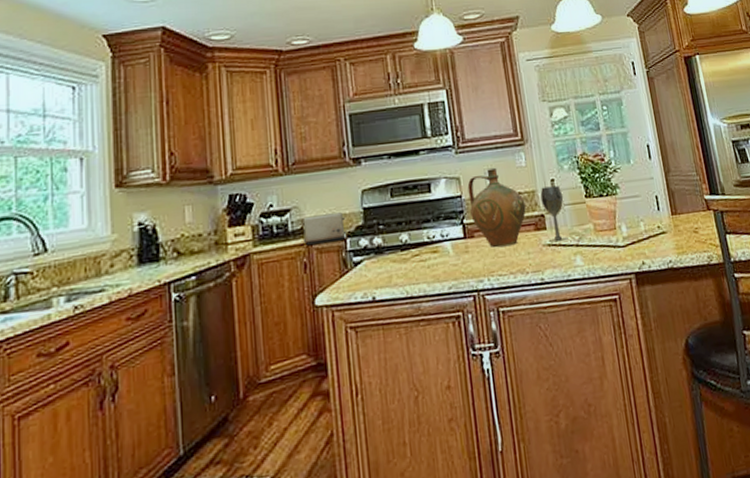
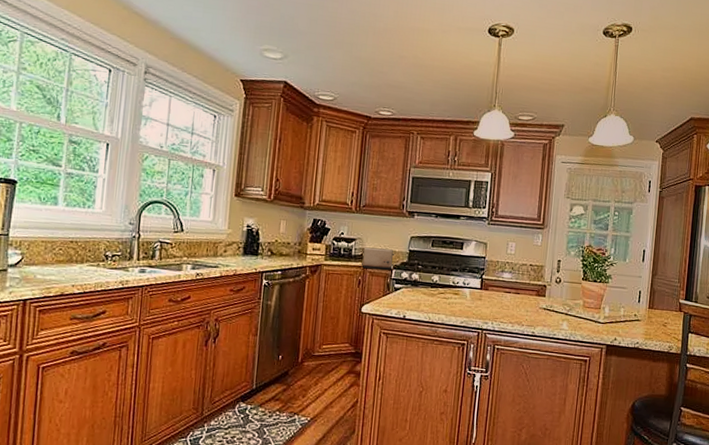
ceramic jug: present [467,168,527,248] -> none [489,242,534,303]
wine glass: present [540,185,568,243] -> none [545,264,565,309]

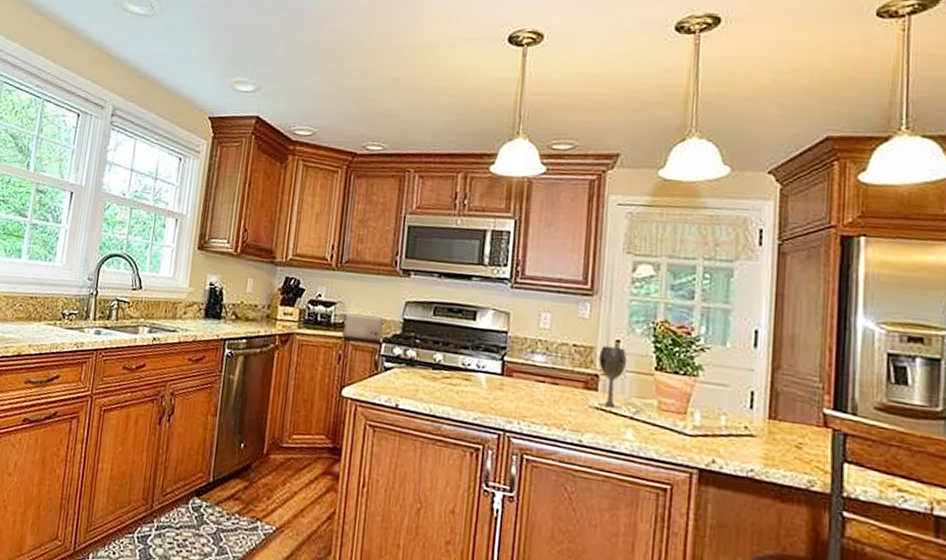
wine glass: none [545,264,565,309] -> present [597,345,628,410]

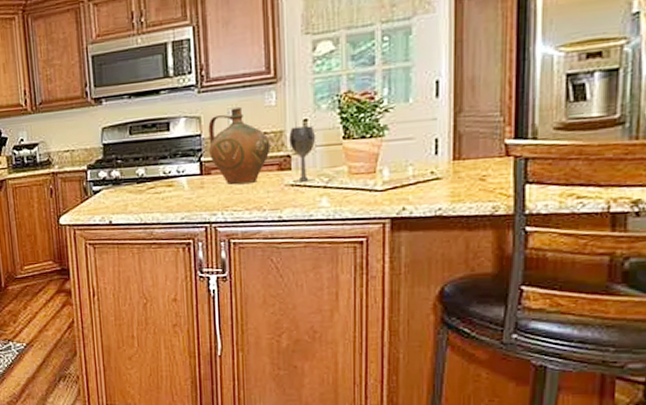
toaster: present [343,313,385,344] -> none [49,146,87,175]
ceramic jug: none [513,312,579,397] -> present [208,108,271,185]

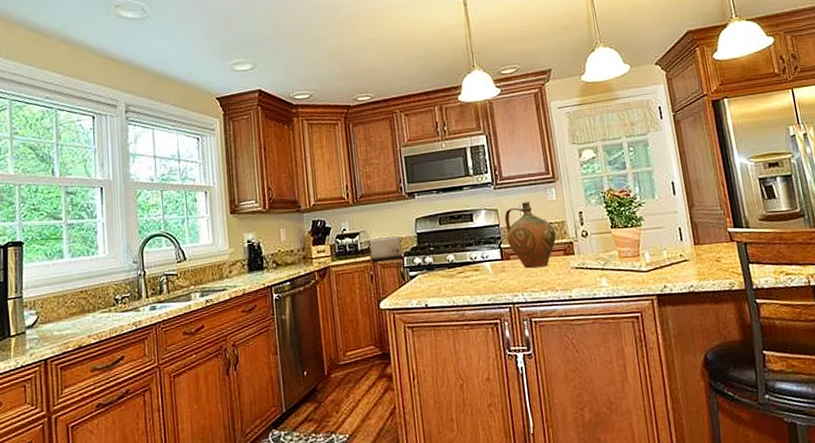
toaster: none [49,146,87,175] -> present [369,235,403,262]
wine glass: present [289,126,316,183] -> none [569,217,595,266]

